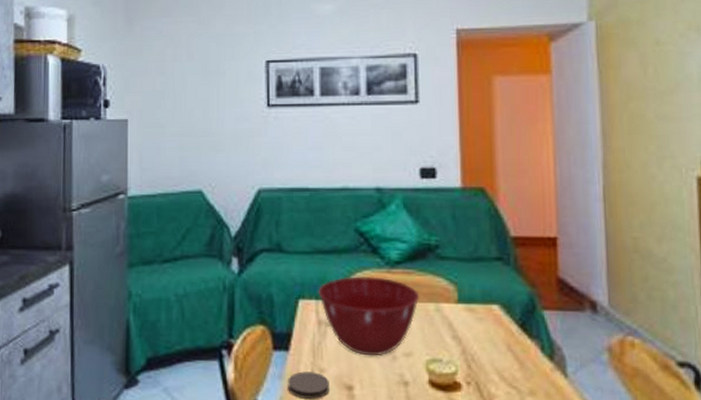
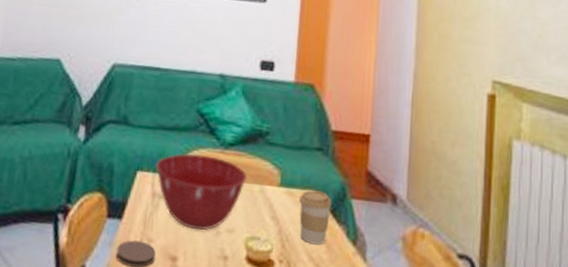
coffee cup: none [481,303,520,363] -> present [298,190,332,245]

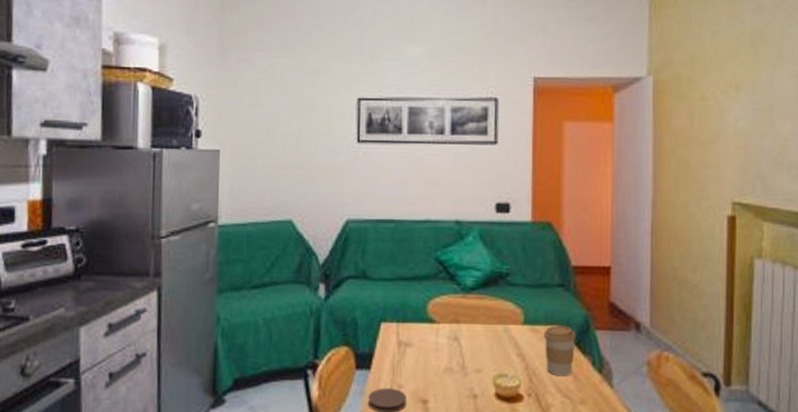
mixing bowl: present [156,153,247,230] -> none [399,301,491,373]

